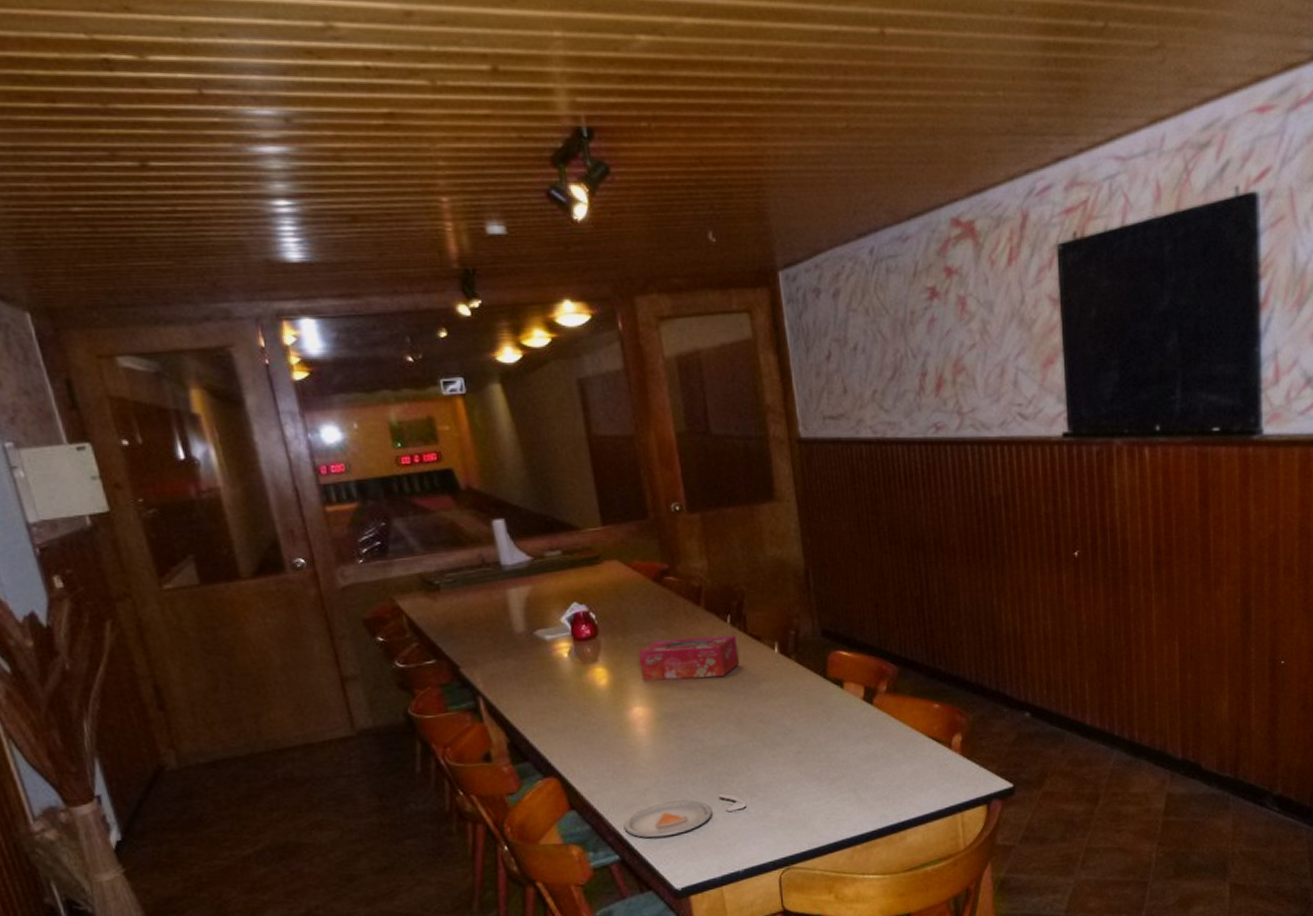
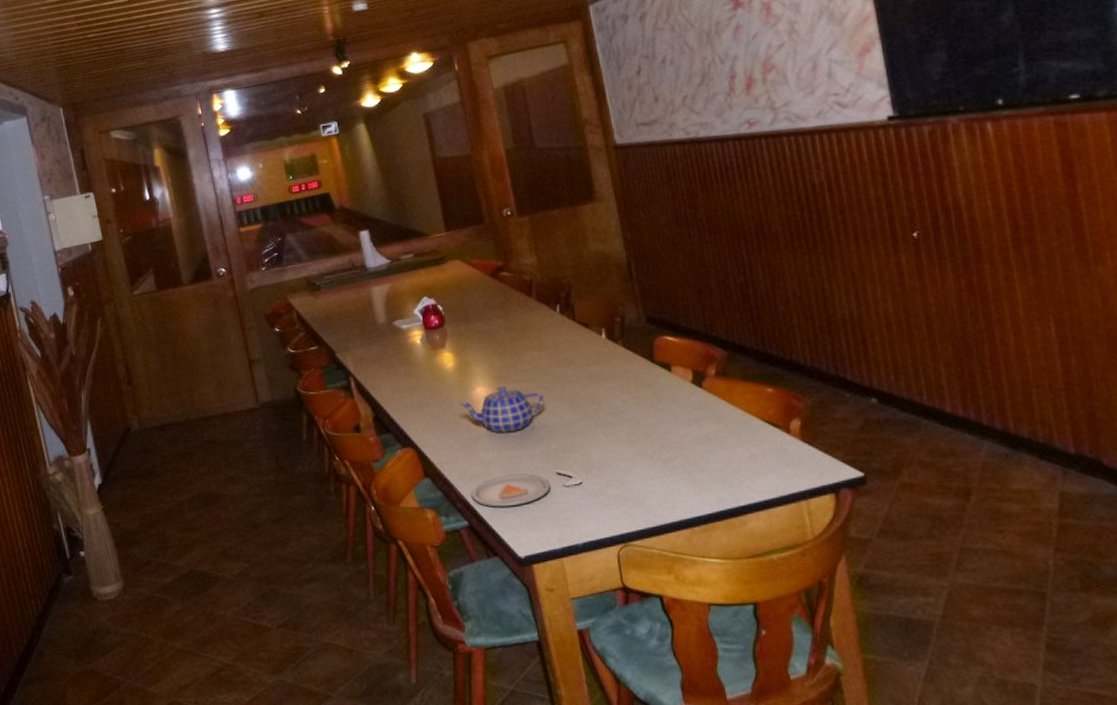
teapot: none [613,705,709,758] -> present [459,386,544,433]
tissue box: present [637,635,740,681] -> none [478,322,570,364]

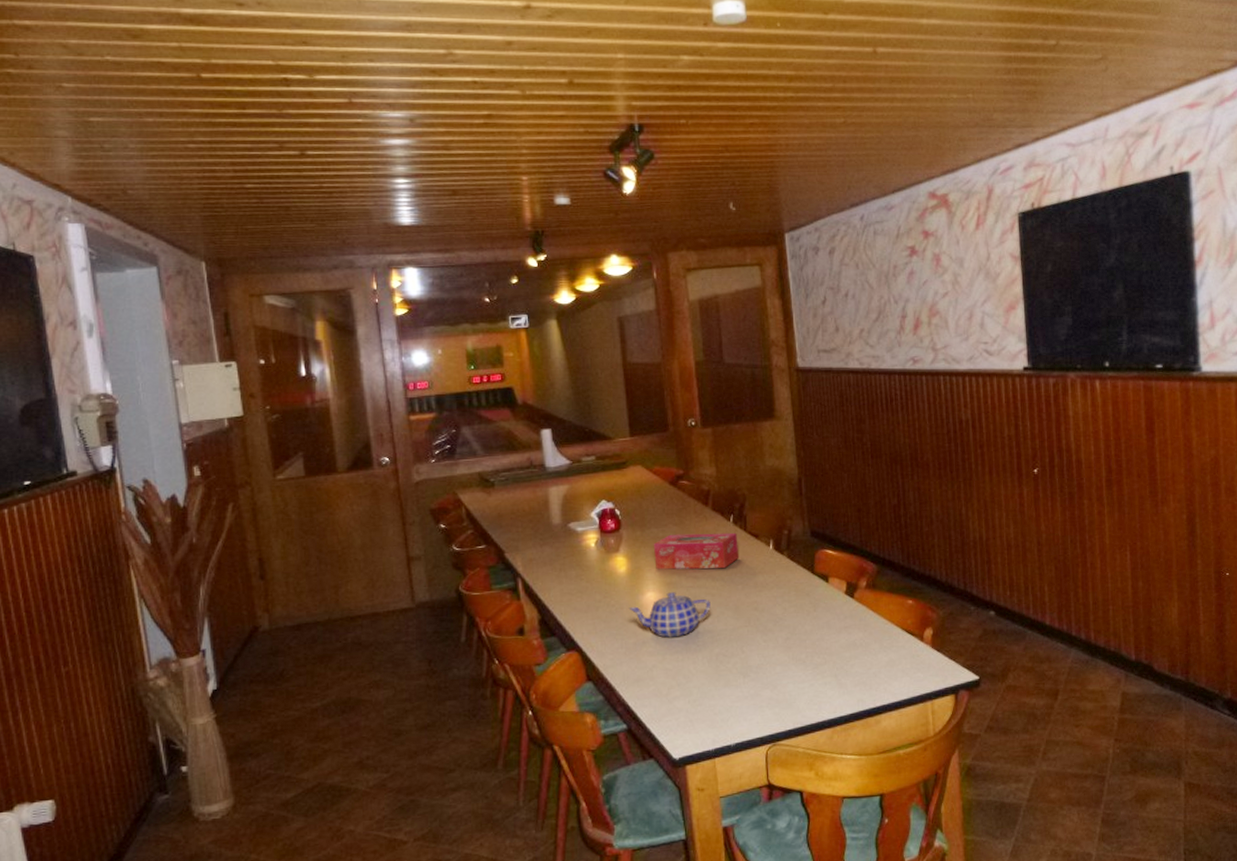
dinner plate: present [471,468,582,507] -> none [632,672,739,710]
tissue box: none [478,322,570,364] -> present [653,532,740,570]

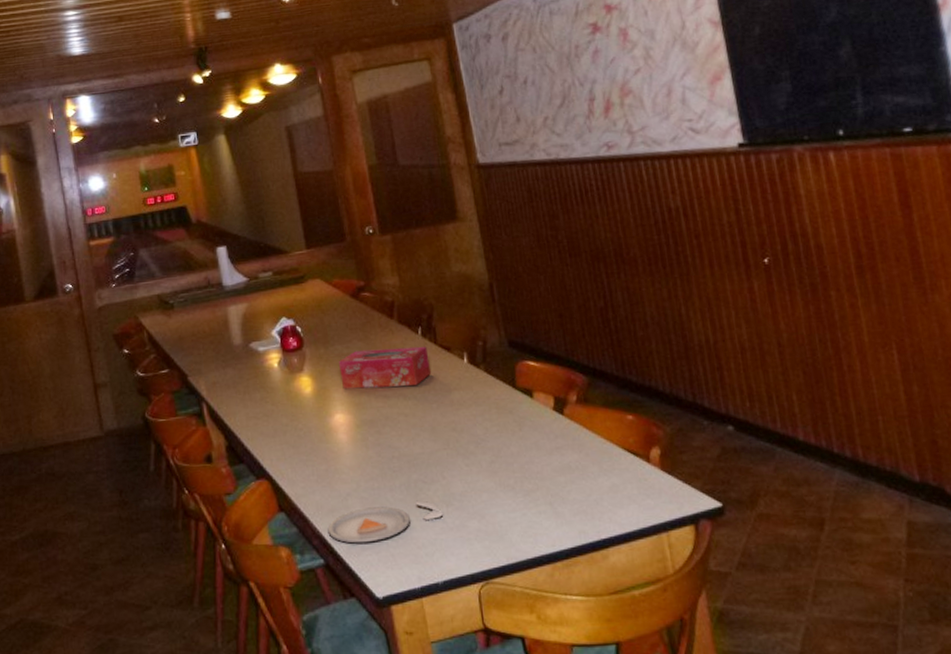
teapot: present [628,592,711,638] -> none [317,413,405,463]
dinner plate: none [632,672,739,710] -> present [328,500,443,544]

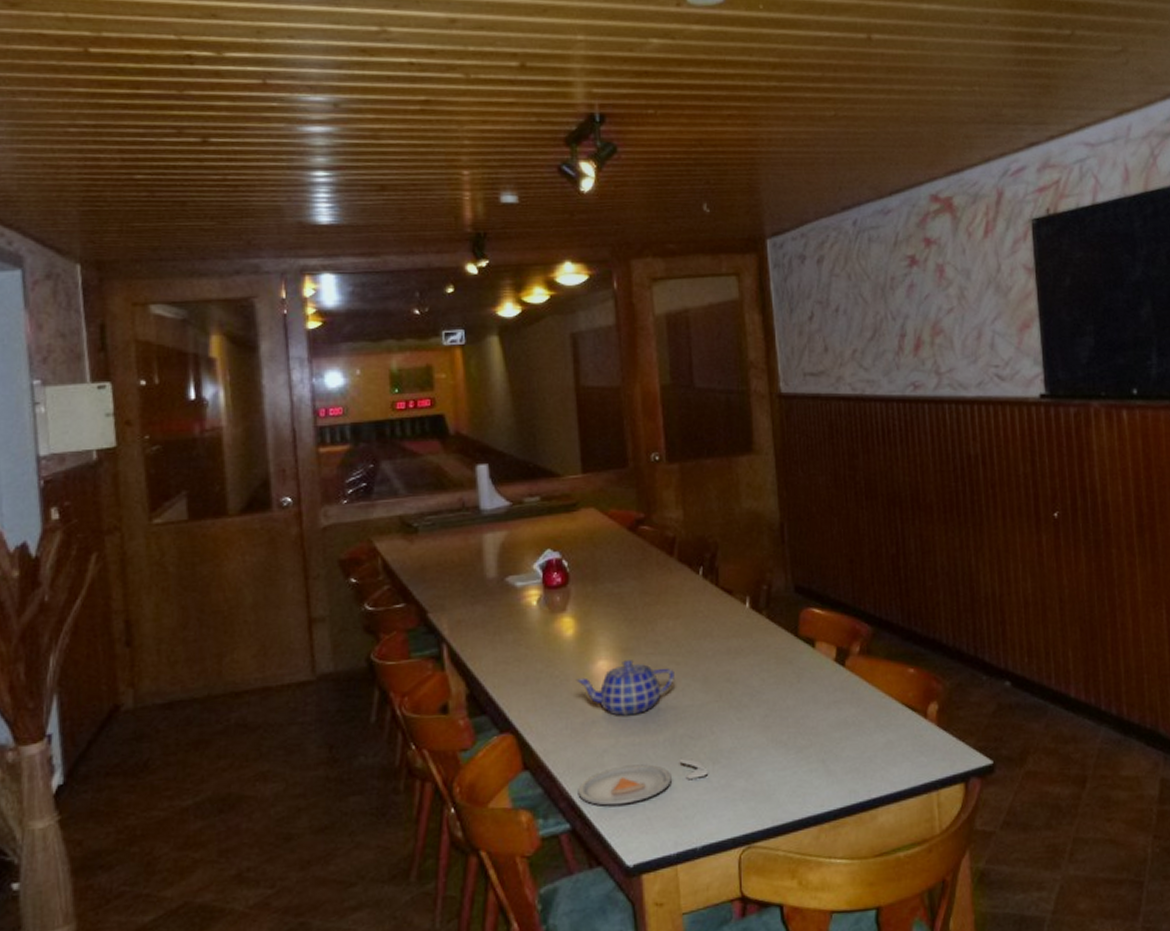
teapot: none [317,413,405,463] -> present [575,660,674,716]
tissue box: present [338,346,432,390] -> none [607,588,710,633]

